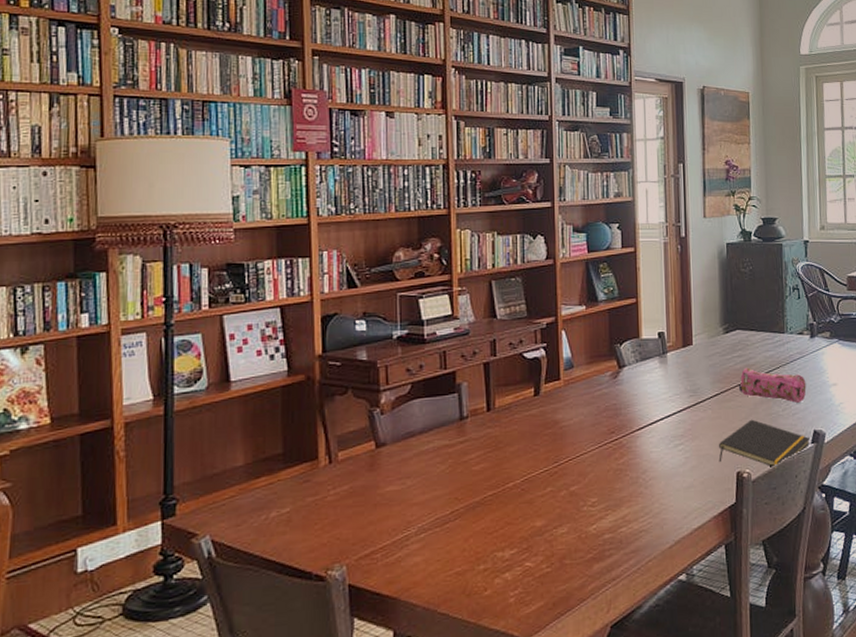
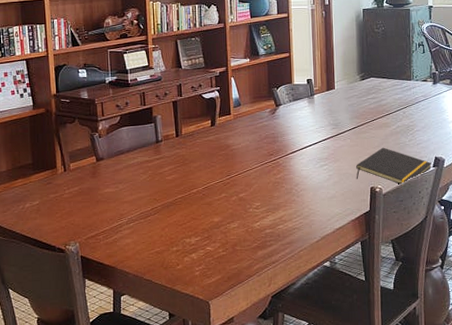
pencil case: present [738,367,806,403] -> none [372,107,429,135]

